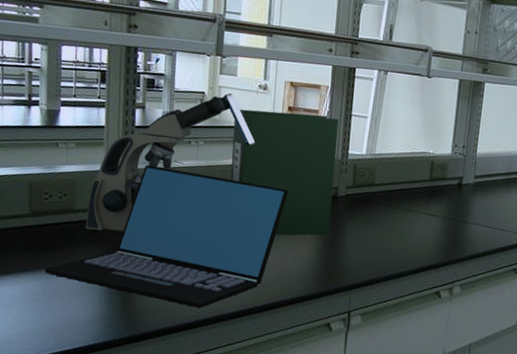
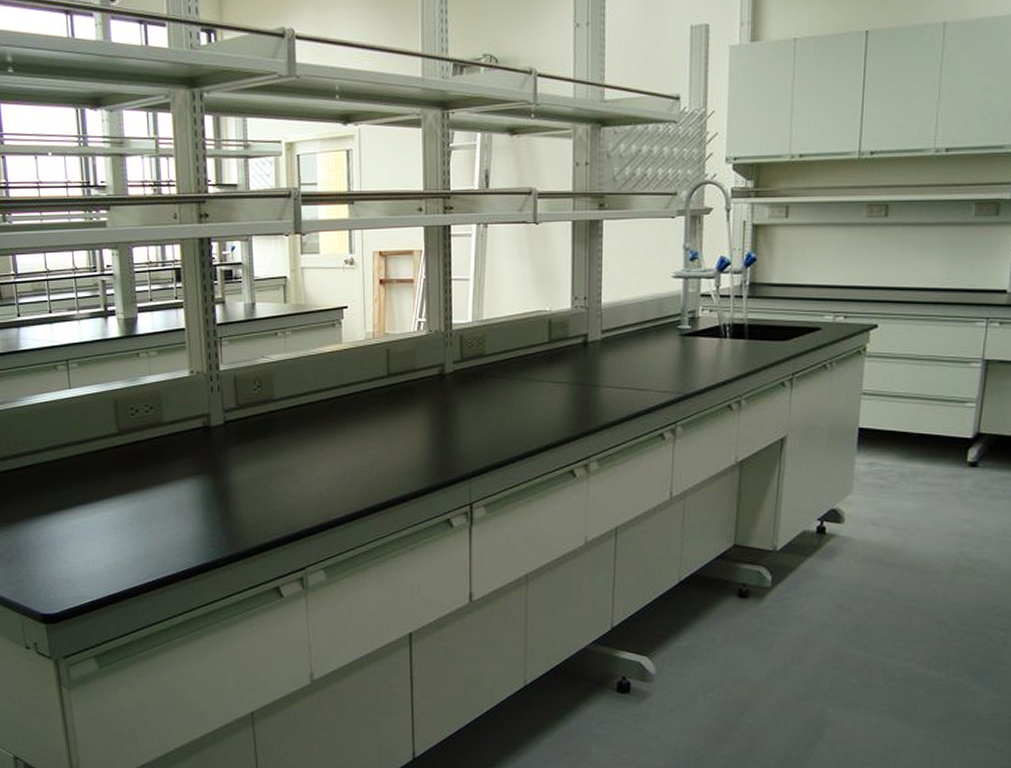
laptop: present [44,164,290,308] -> none [138,364,390,516]
microscope: present [86,93,256,234] -> none [175,274,347,446]
binder: present [230,109,339,235] -> none [321,284,440,425]

